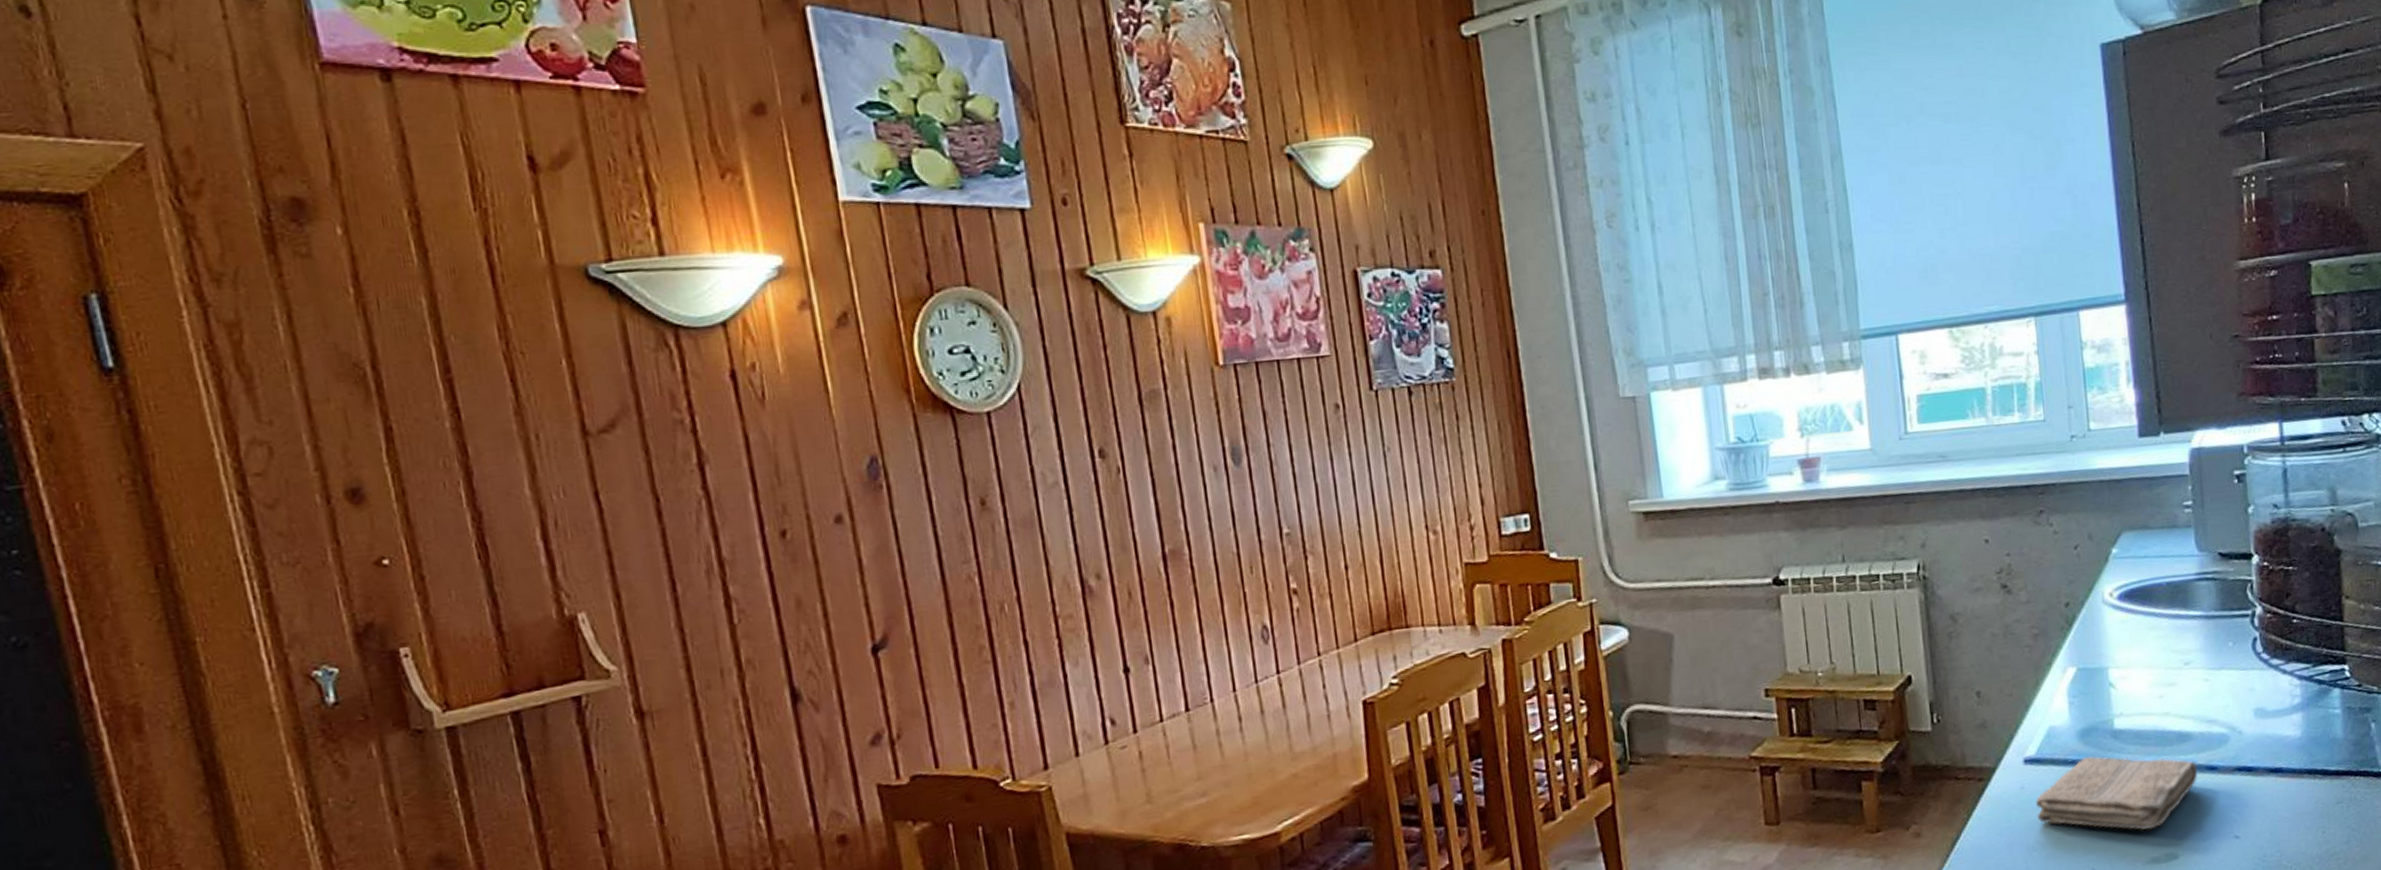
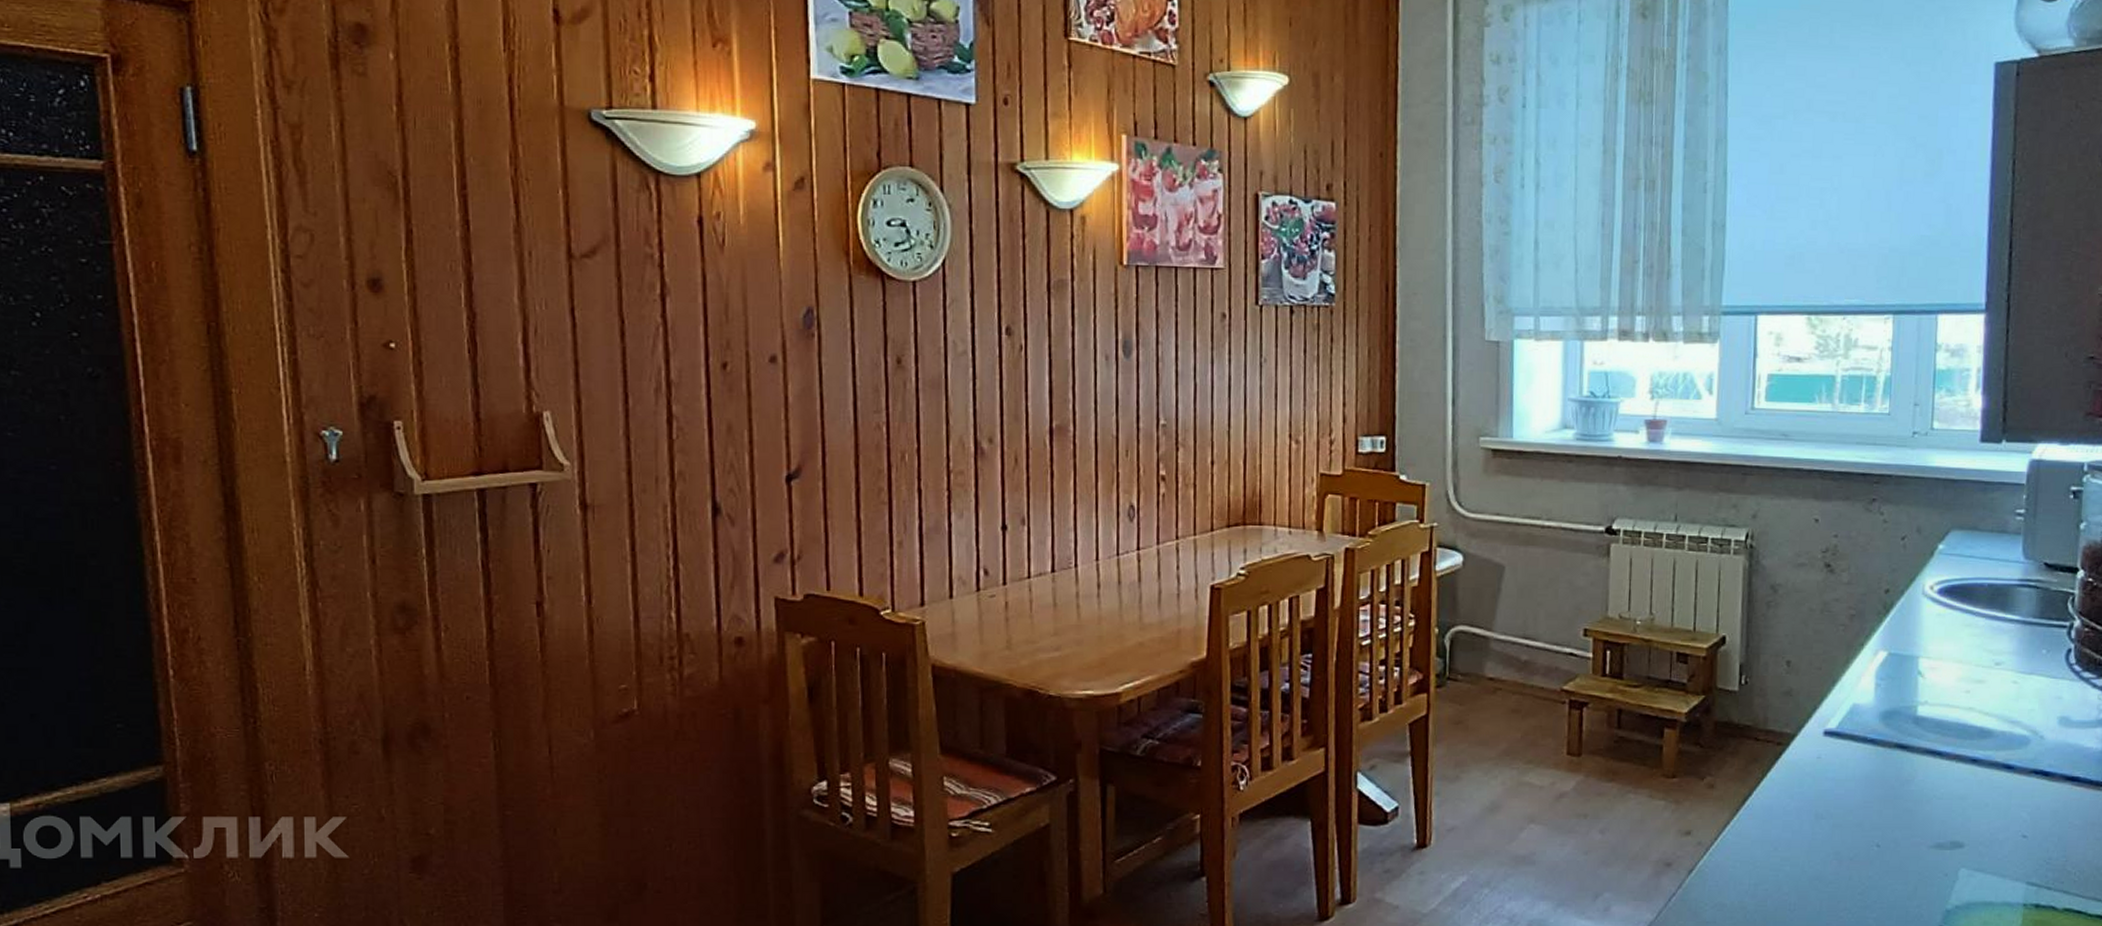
washcloth: present [2036,756,2197,831] -> none [1829,738,1994,816]

